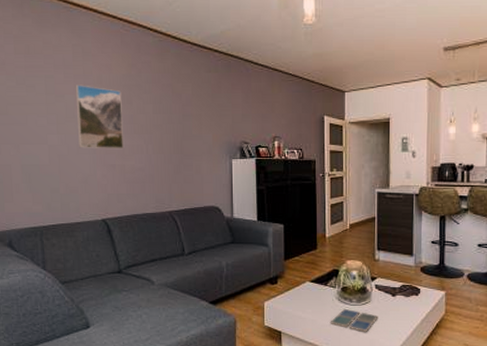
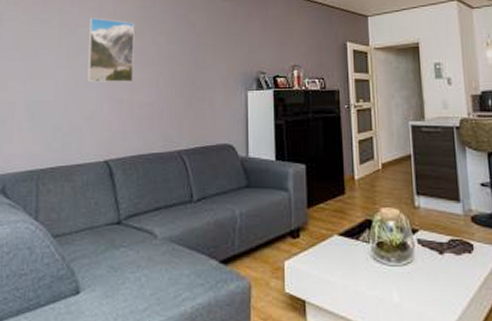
drink coaster: present [330,309,379,332] -> none [364,271,425,302]

